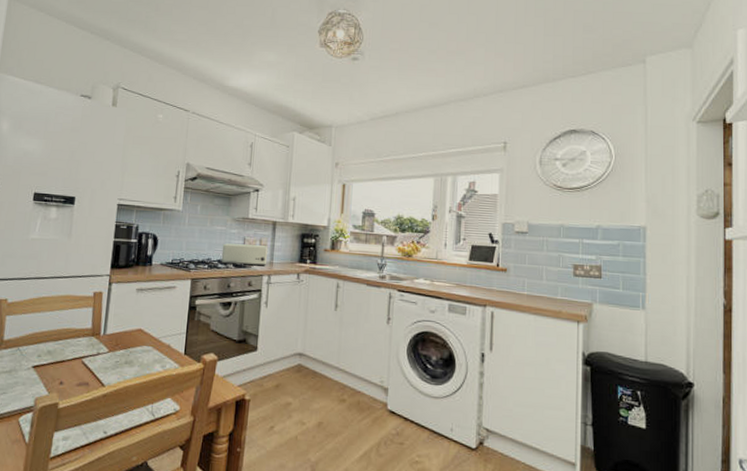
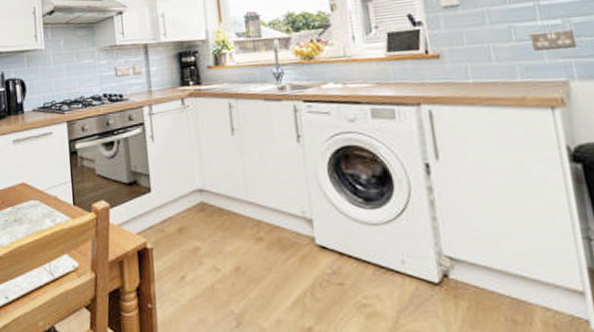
toaster: present [221,243,268,267] -> none [93,73,145,101]

